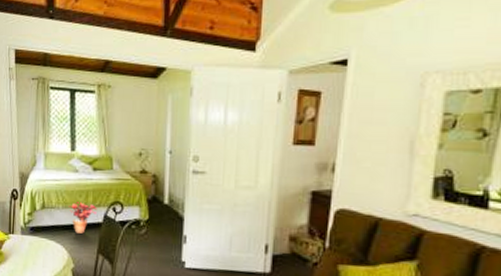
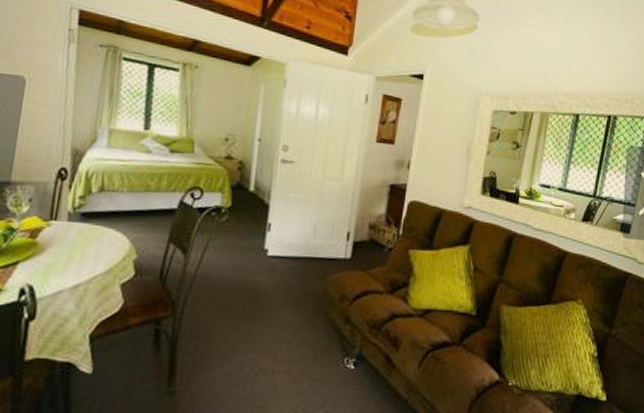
potted plant: present [69,201,97,234] -> none [136,185,172,221]

